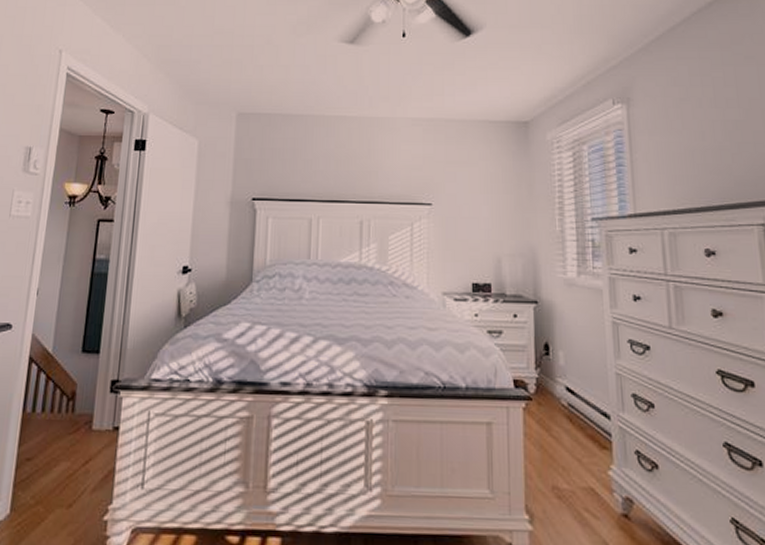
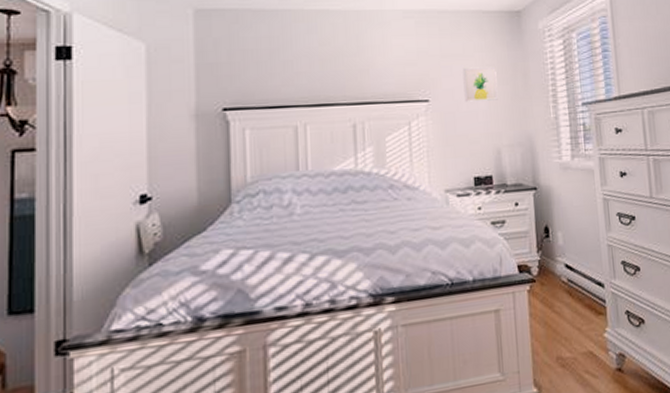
wall art: none [466,175,501,209] -> present [462,66,498,102]

